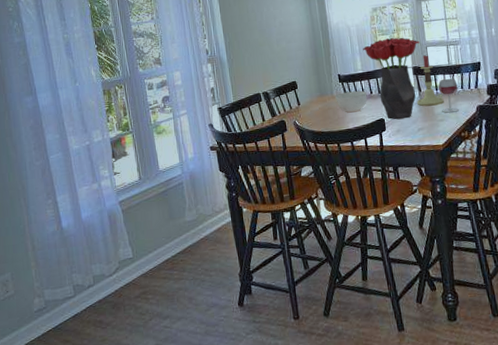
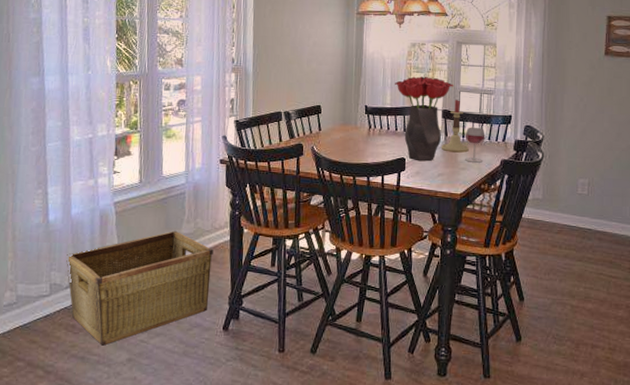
hamper: none [84,219,221,336] -> present [66,230,214,346]
bowl: present [335,90,368,113] -> none [358,124,392,147]

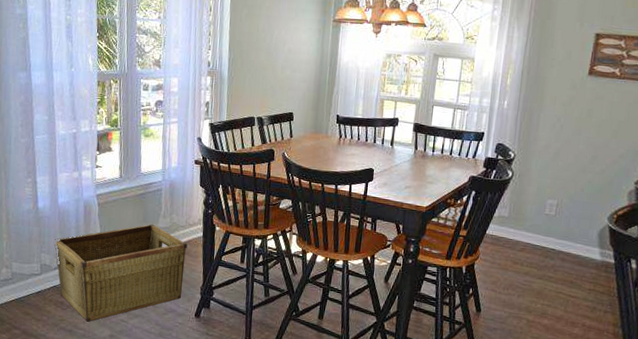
bouquet: present [395,76,454,162] -> none [368,88,427,173]
candlestick: present [442,100,469,153] -> none [410,114,438,167]
wineglass: present [465,127,485,163] -> none [433,142,456,178]

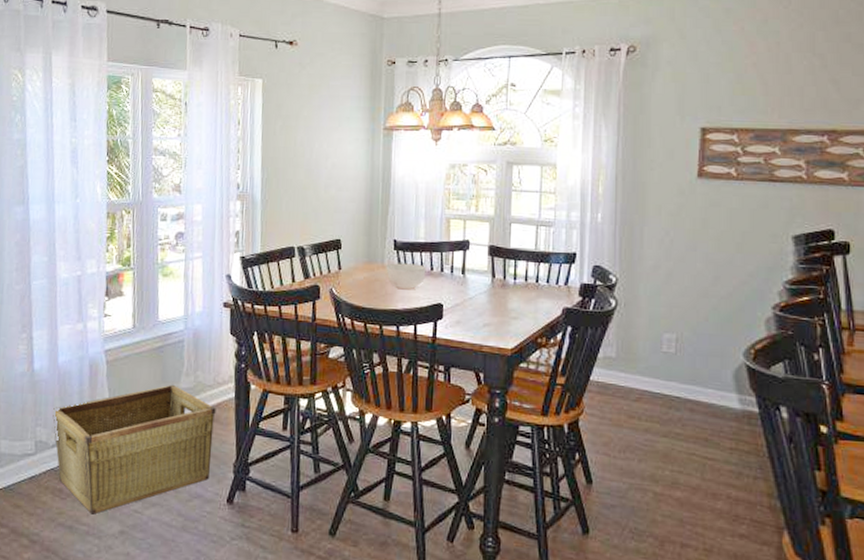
bowl: none [329,134,362,157] -> present [386,263,427,290]

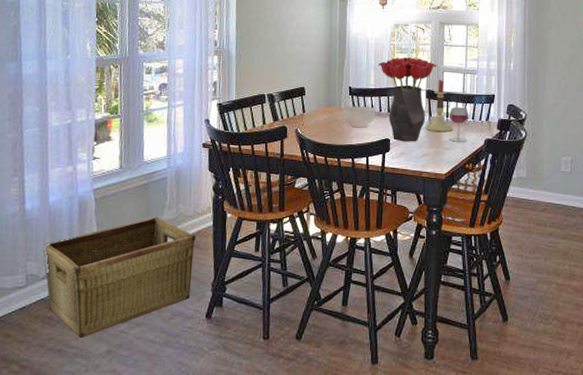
bouquet: none [430,204,503,309] -> present [379,57,437,142]
candlestick: none [488,233,522,298] -> present [426,80,453,133]
wineglass: none [517,266,543,311] -> present [449,106,469,142]

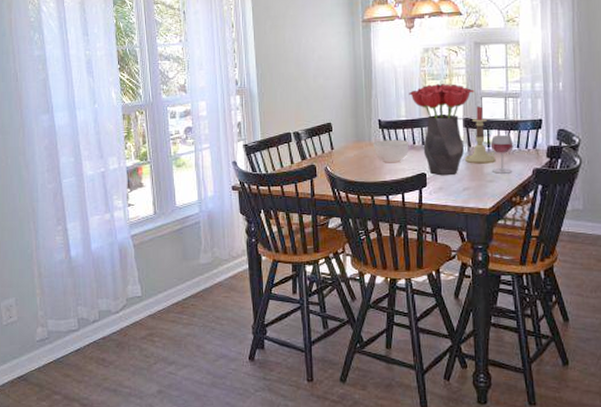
hamper: present [43,216,196,338] -> none [91,261,233,378]

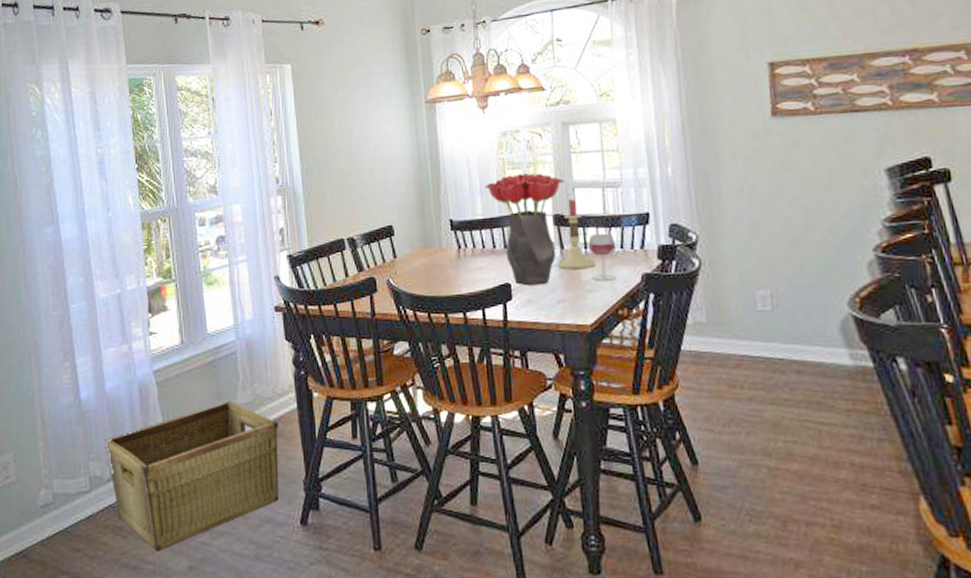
hamper: none [91,261,233,378] -> present [105,400,279,551]
bowl: present [373,139,409,163] -> none [444,243,489,273]

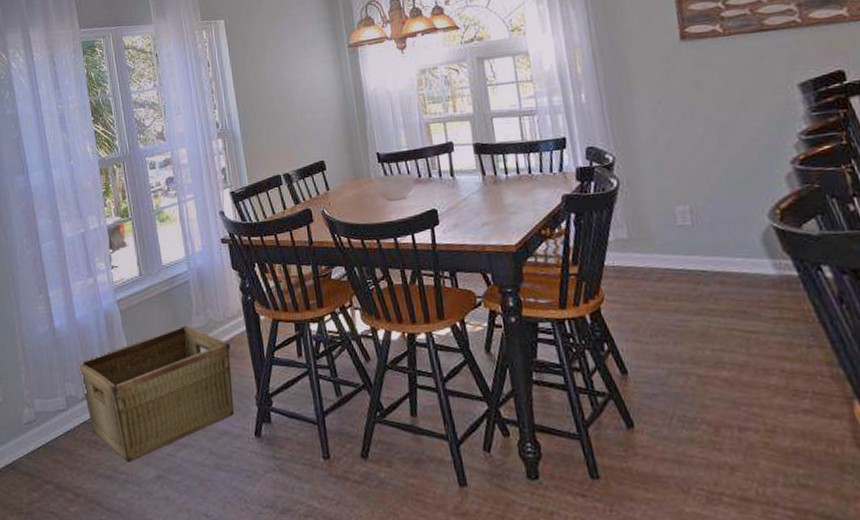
bowl: none [444,243,489,273] -> present [373,173,415,201]
bouquet: present [485,173,565,286] -> none [408,106,483,211]
candlestick: present [558,199,596,270] -> none [480,128,517,195]
wineglass: present [588,233,616,281] -> none [508,158,537,204]

